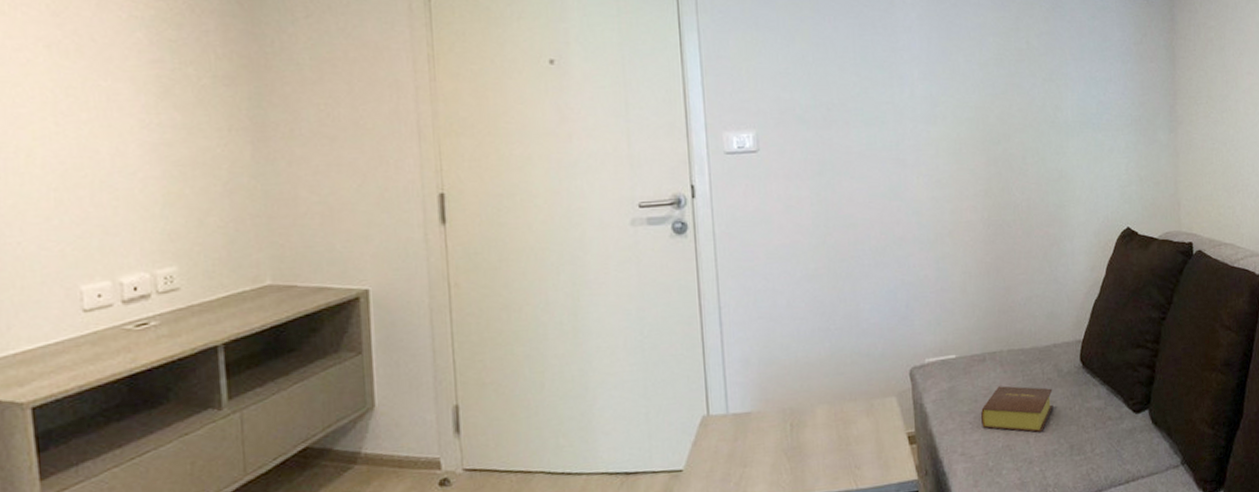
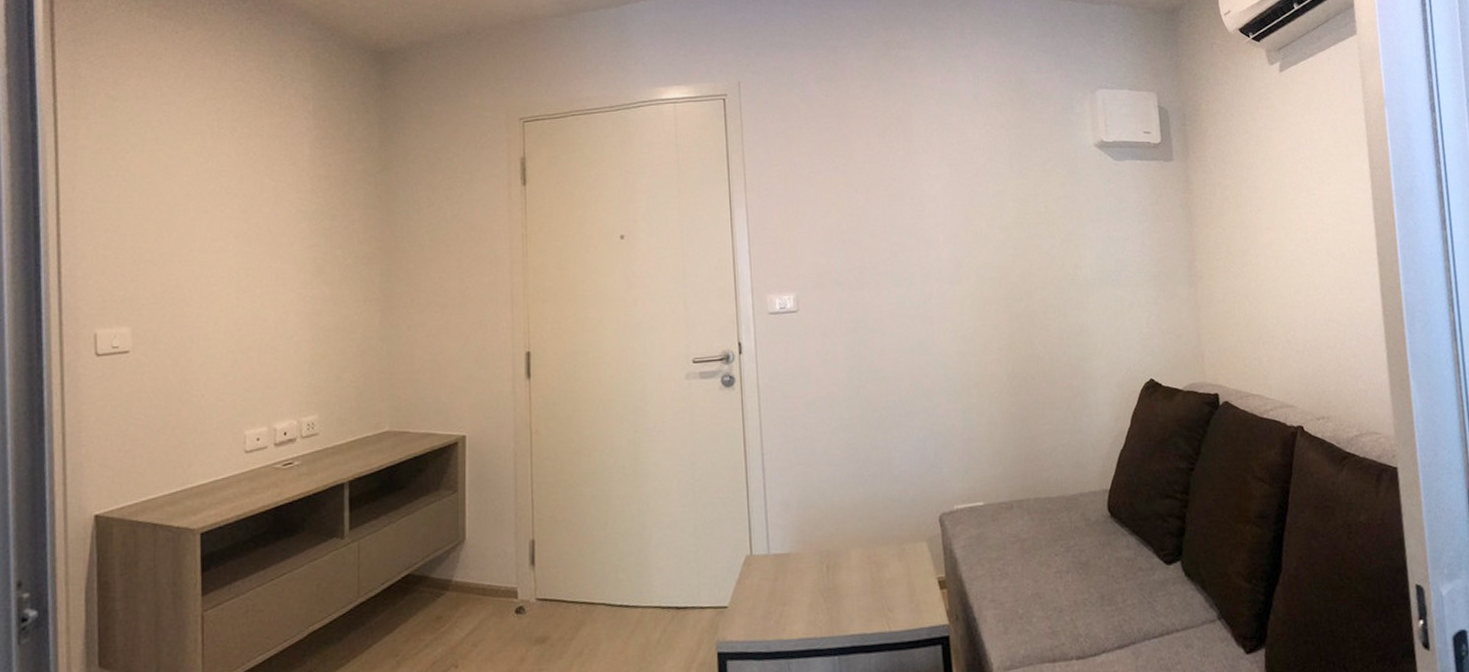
bible: present [980,385,1054,432] -> none [1009,533,1082,581]

